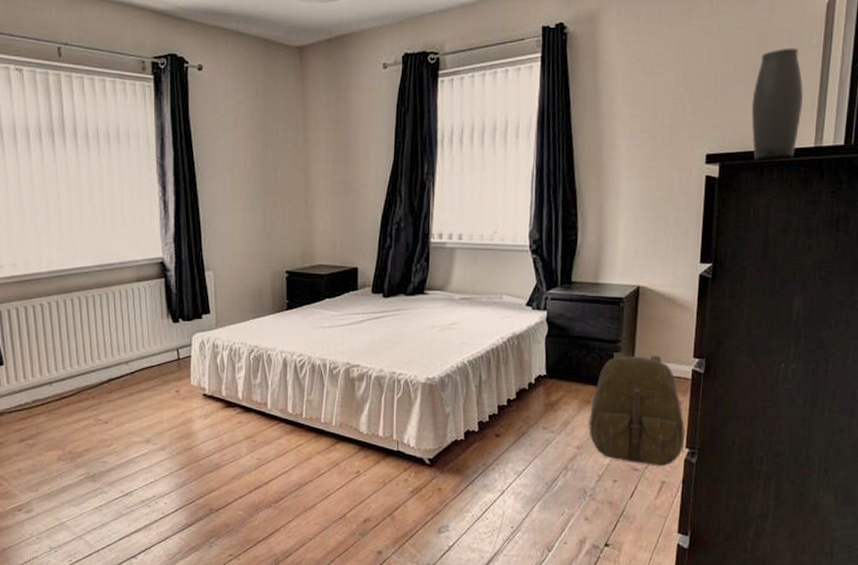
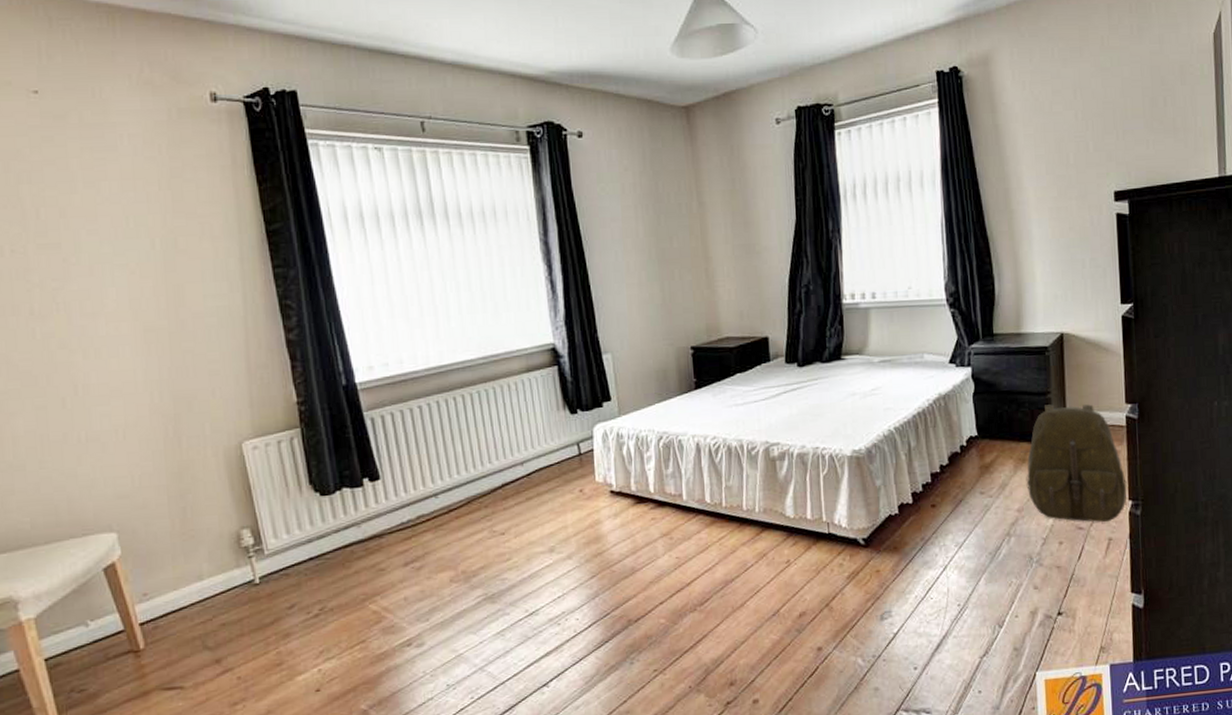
vase: present [751,48,803,161] -> none [1152,79,1203,195]

